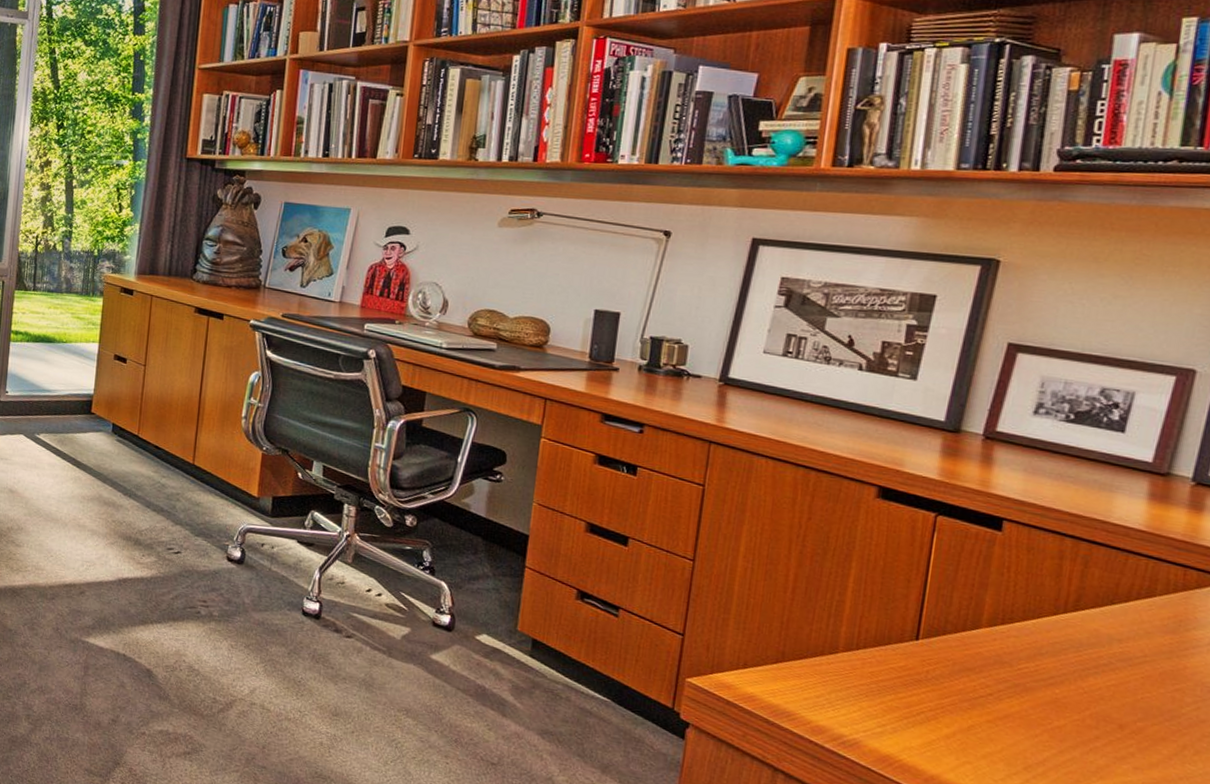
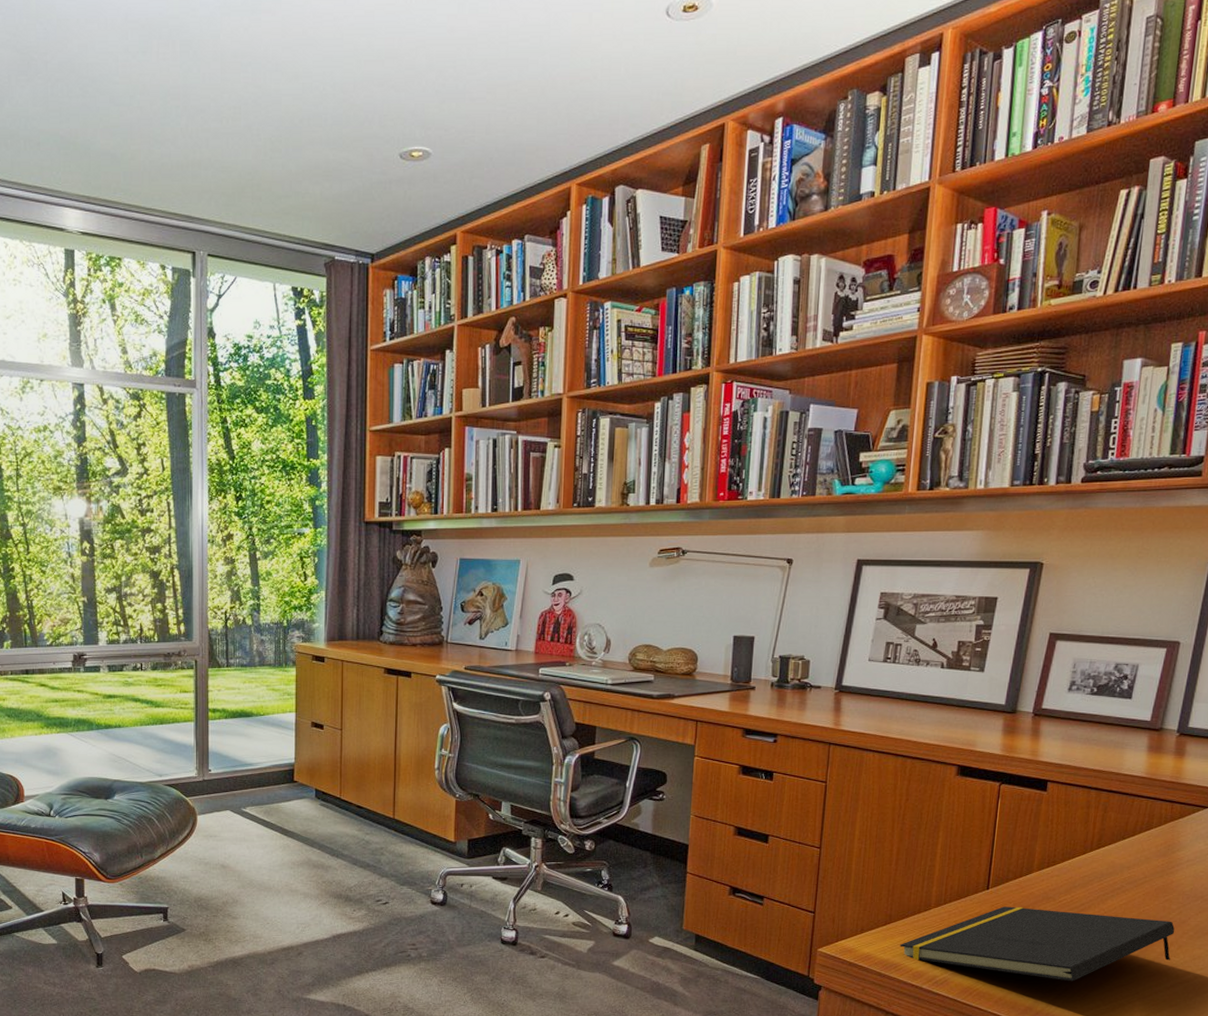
notepad: none [795,663,1190,773] -> present [900,906,1175,982]

